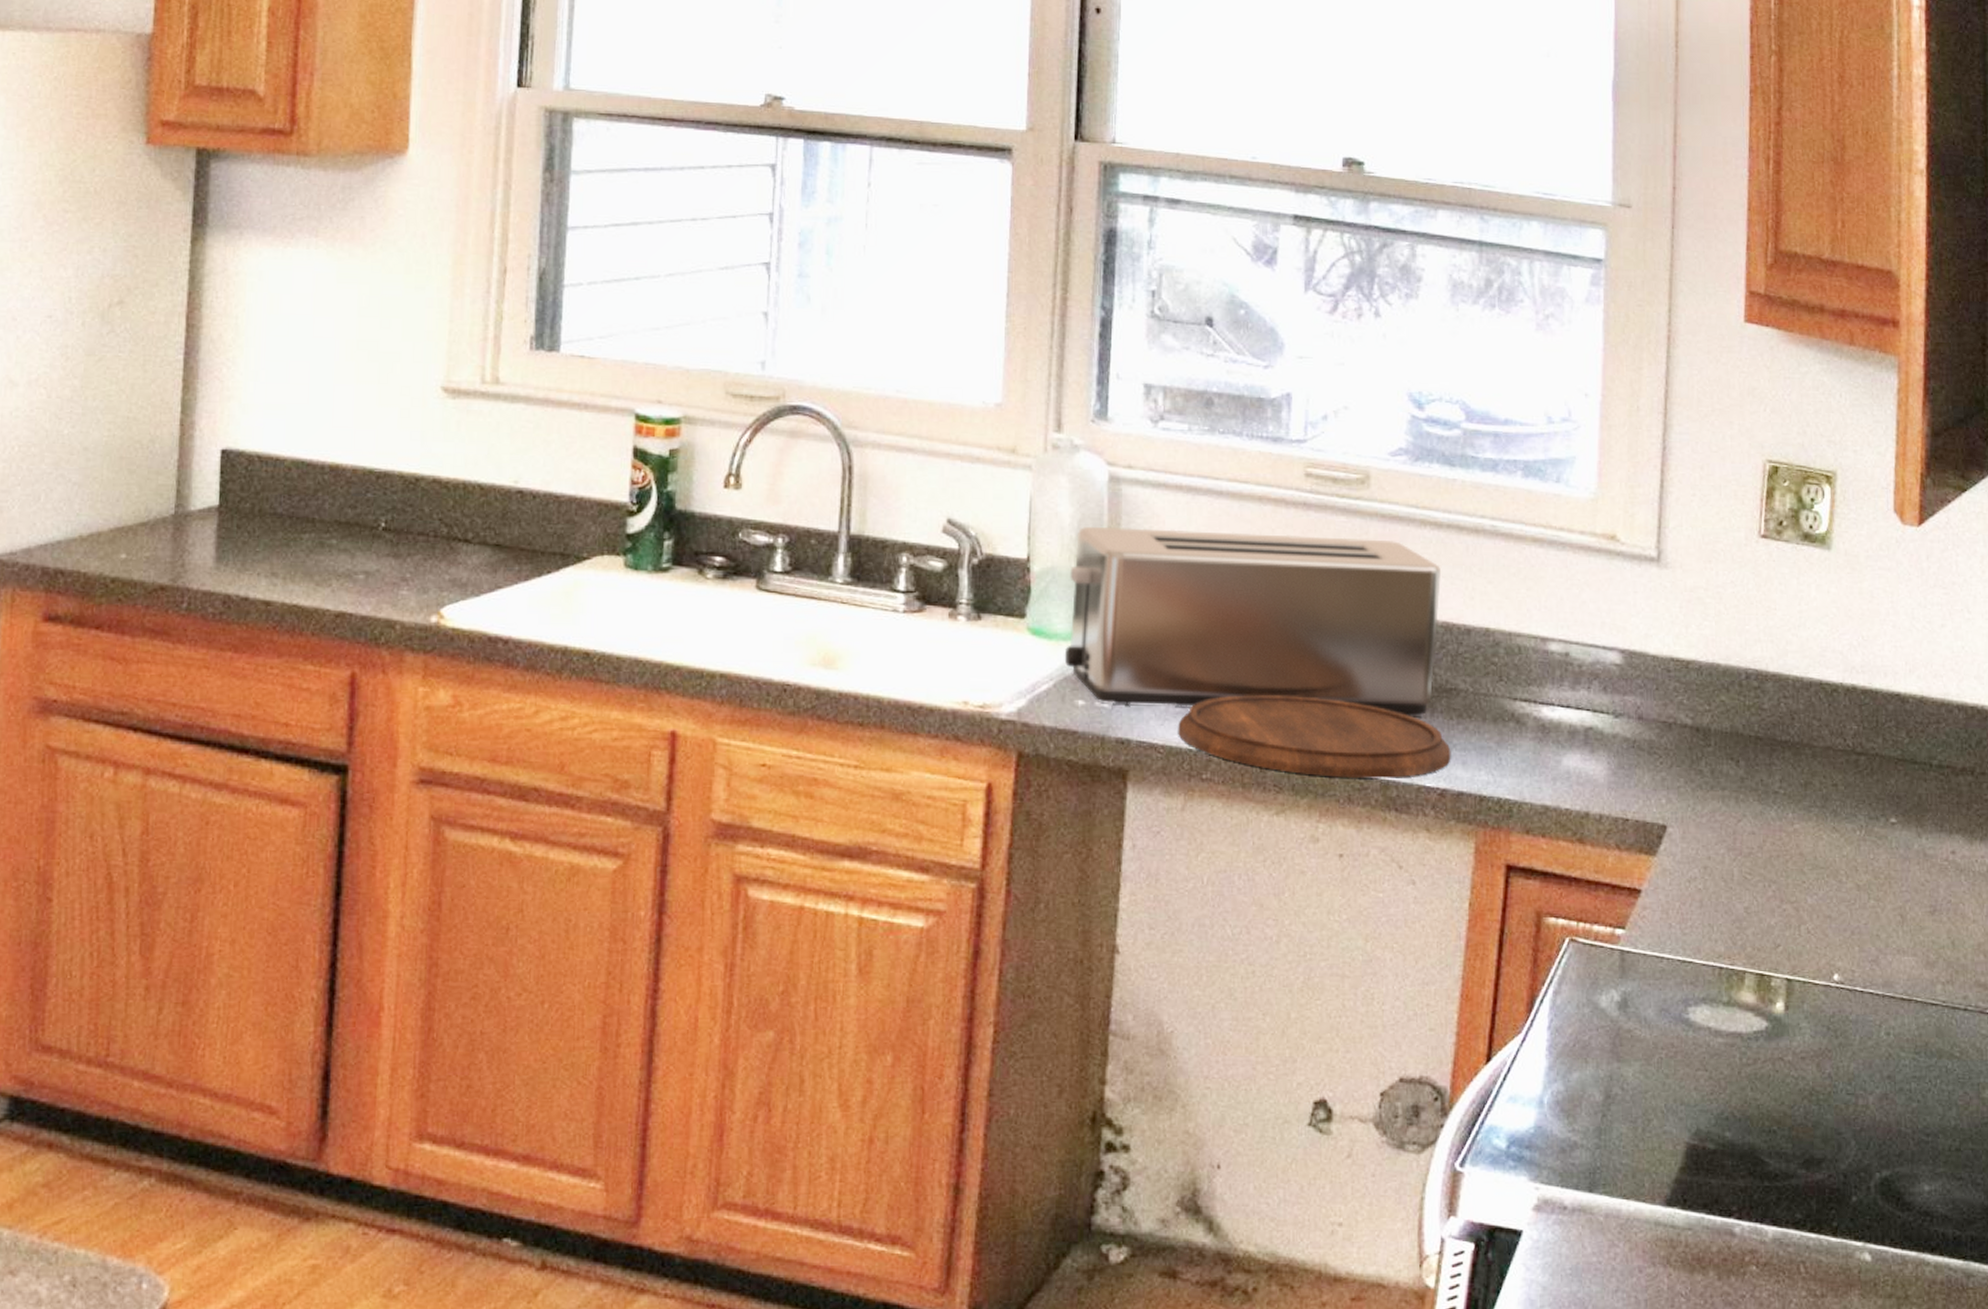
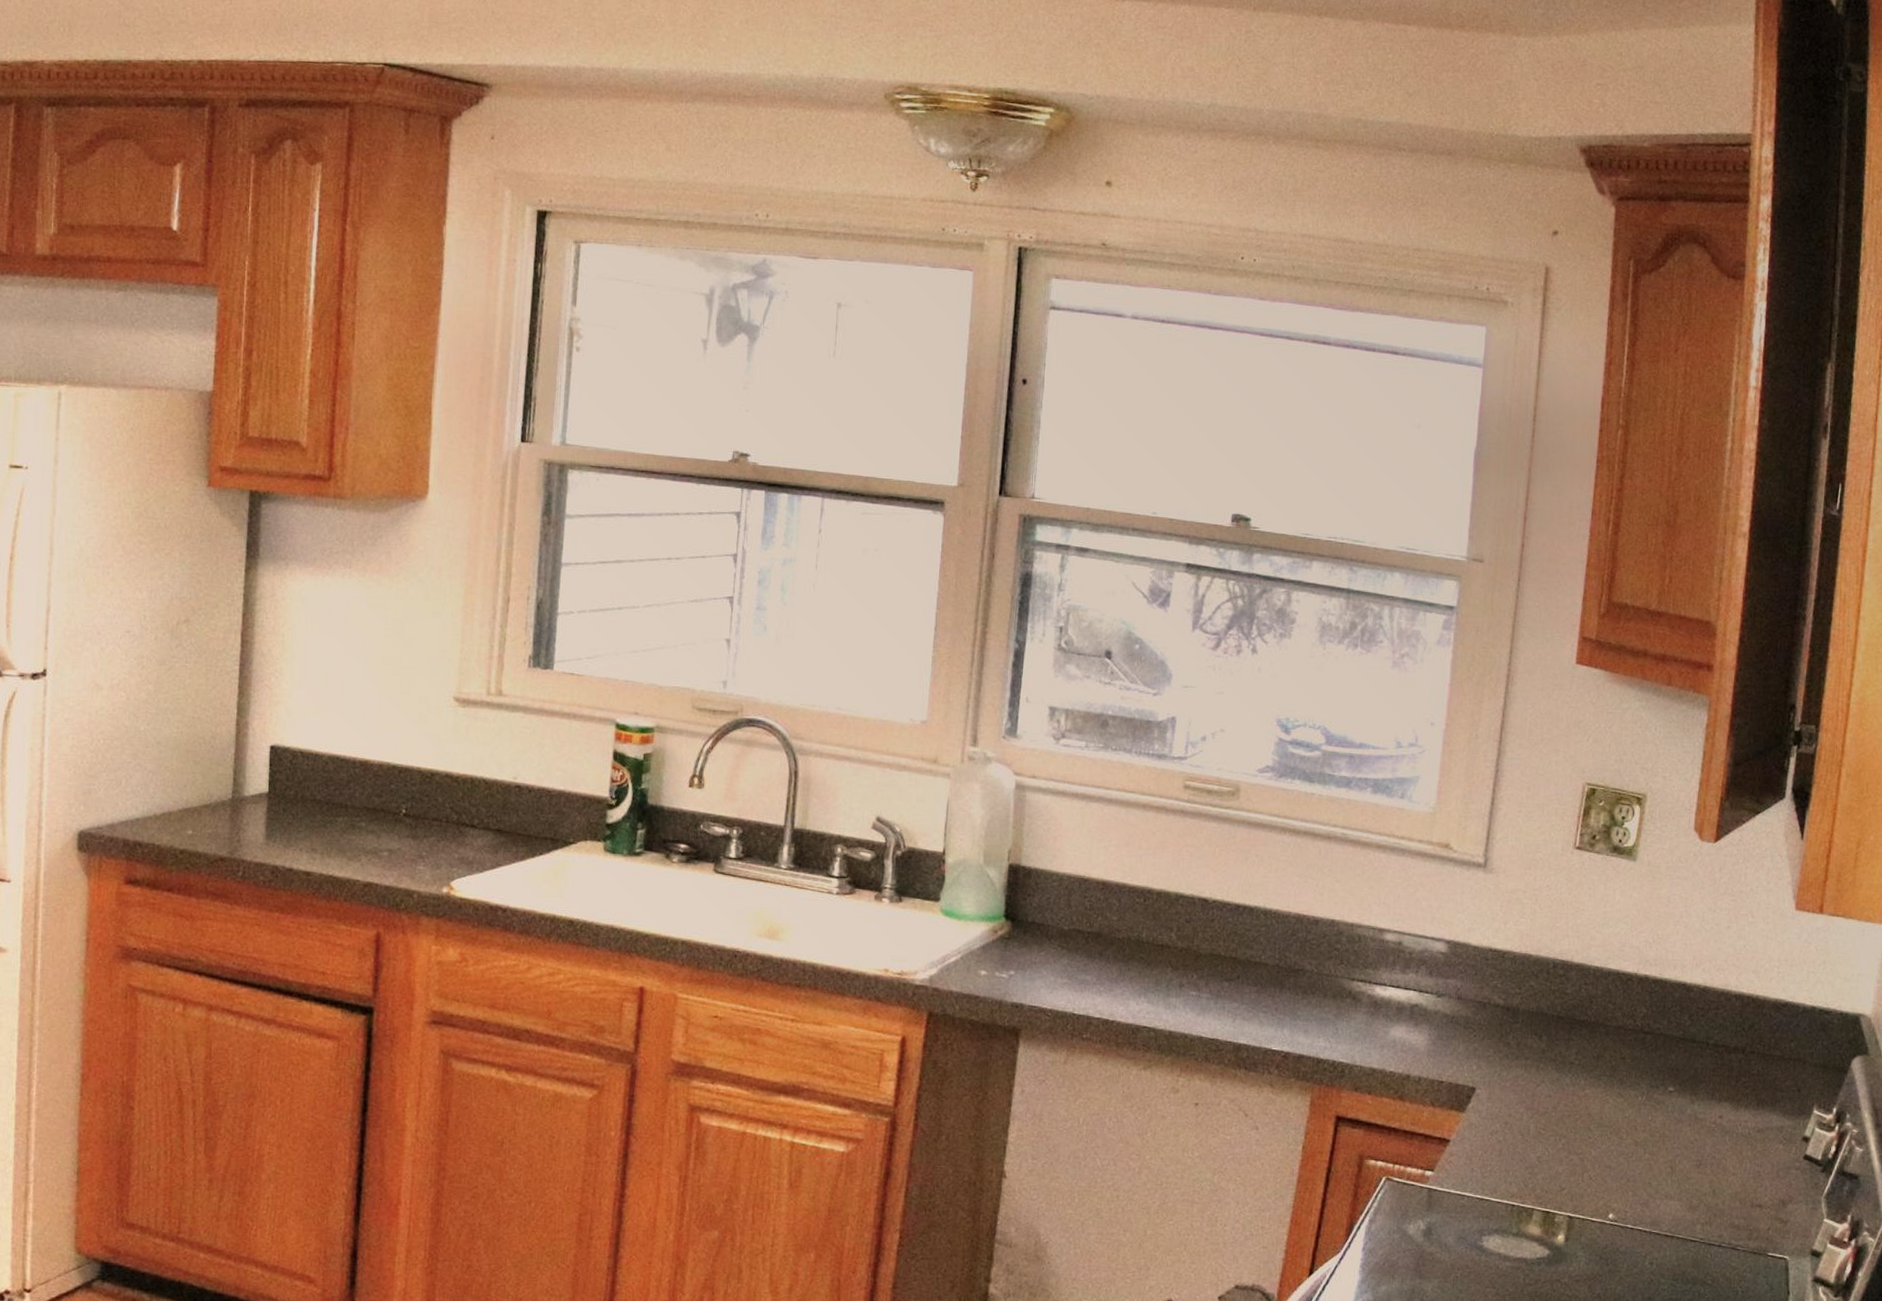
toaster: present [1064,526,1441,716] -> none [971,827,1296,991]
cutting board: present [1178,694,1451,778] -> none [1064,970,1295,1042]

